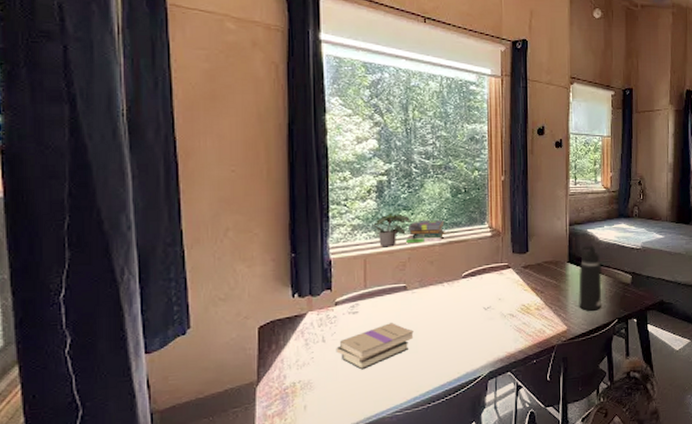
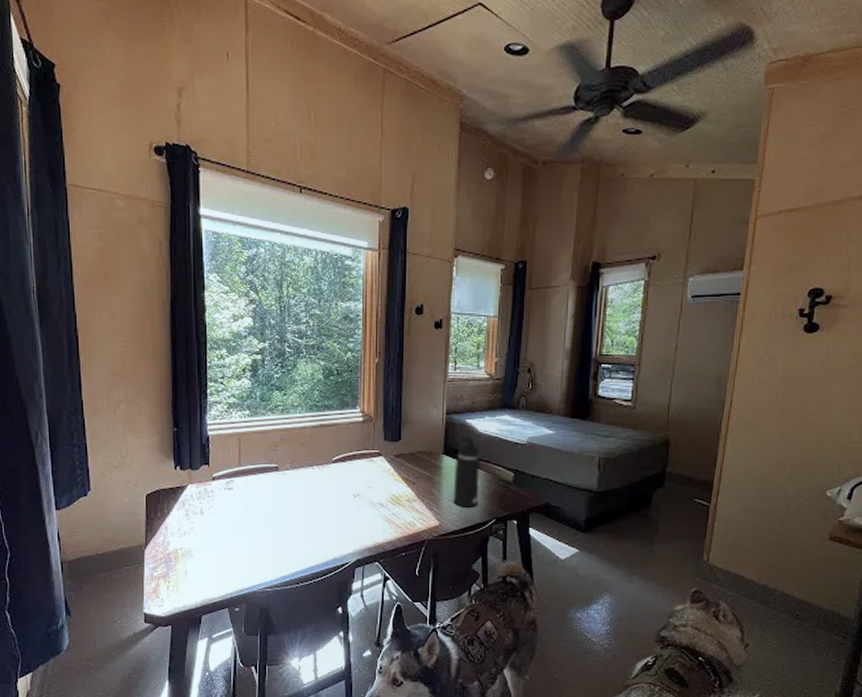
books: present [336,323,414,370] -> none [213,502,284,544]
potted plant: present [372,213,410,248] -> none [246,393,283,427]
books: present [406,220,445,244] -> none [279,402,316,425]

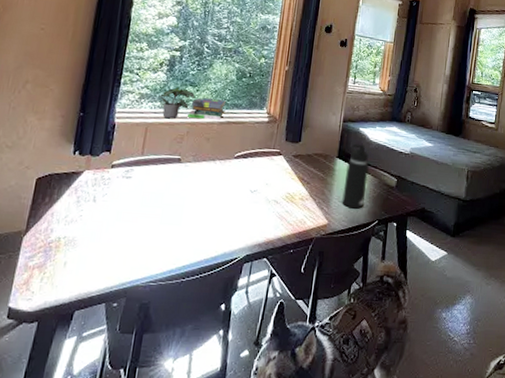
potted plant: none [246,393,283,427] -> present [158,87,195,119]
books: none [279,402,316,425] -> present [187,98,227,121]

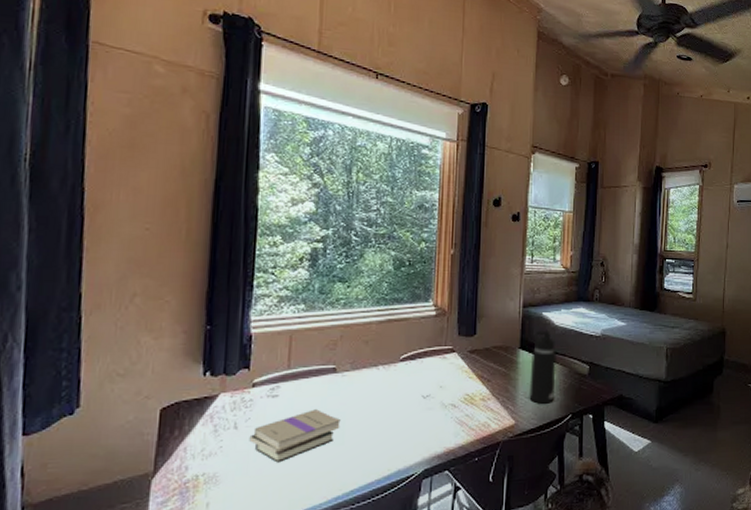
books: none [104,192,180,235] -> present [249,409,341,463]
potted plant: present [158,87,195,119] -> none [301,285,346,323]
books: present [187,98,227,121] -> none [339,295,385,320]

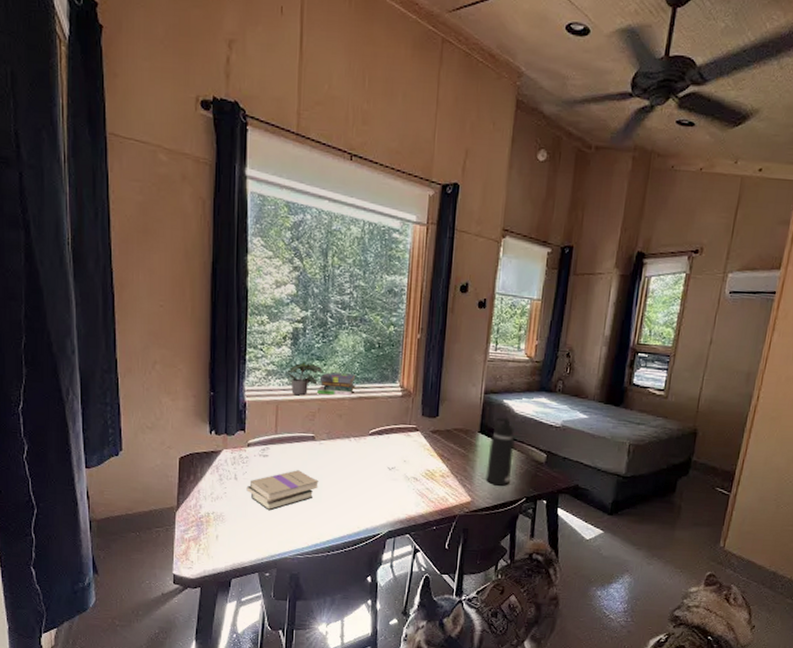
potted plant: none [301,285,346,323] -> present [285,362,322,396]
books: none [339,295,385,320] -> present [317,372,356,397]

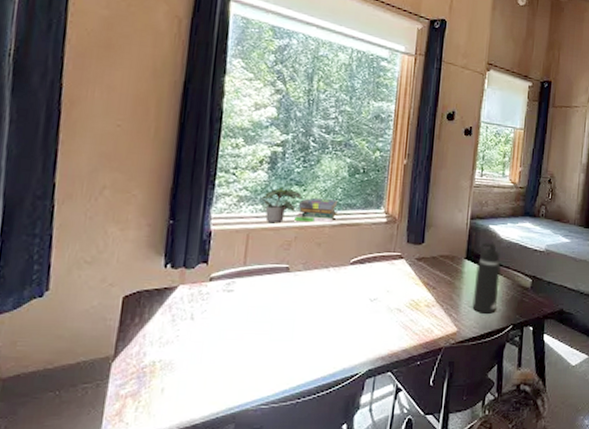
books: present [246,470,319,511] -> none [204,306,291,354]

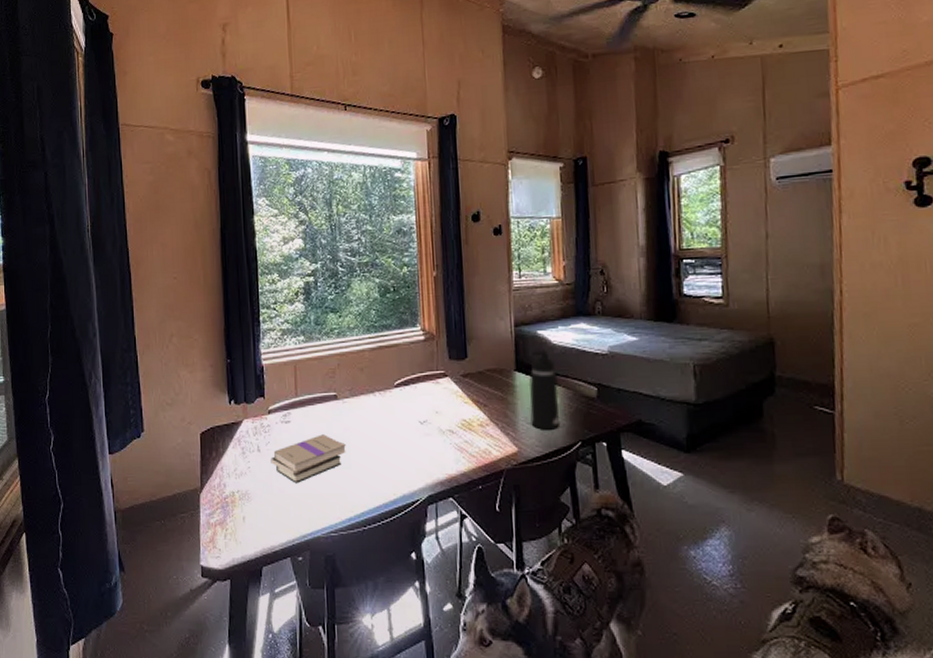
books: none [204,306,291,354] -> present [270,434,346,484]
potted plant: present [259,187,302,224] -> none [300,316,338,353]
books: present [294,198,339,224] -> none [335,322,375,349]

